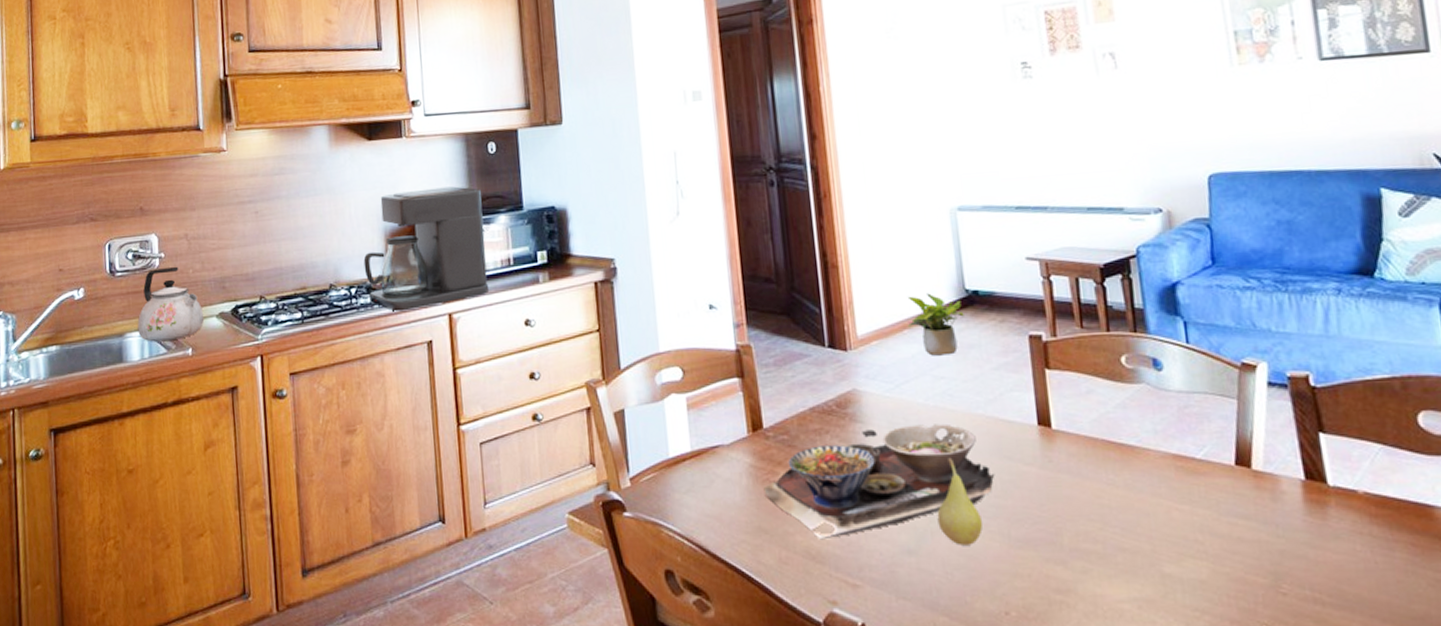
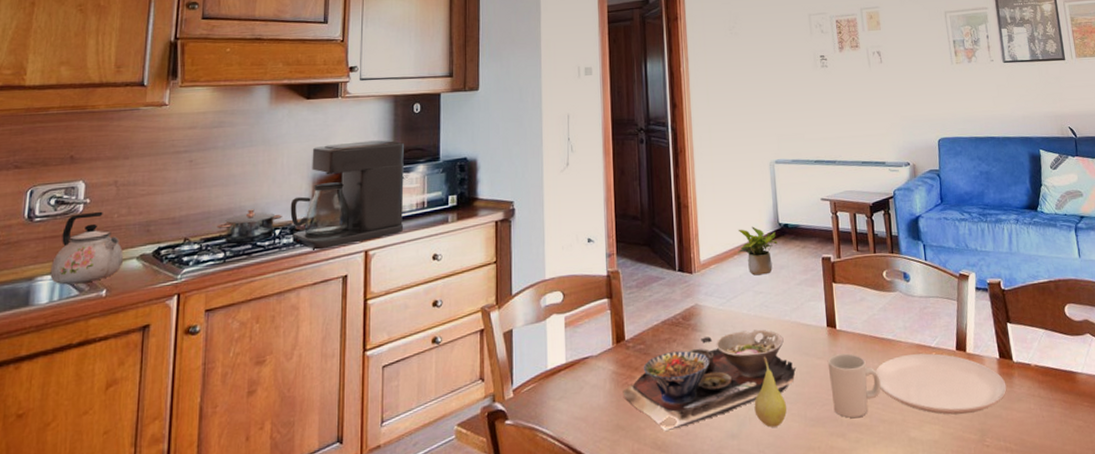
cooking pot: none [291,265,356,304] -> present [217,209,282,245]
mug: none [1039,460,1119,543] -> present [827,353,881,419]
plate: none [1111,467,1317,549] -> present [876,353,1007,415]

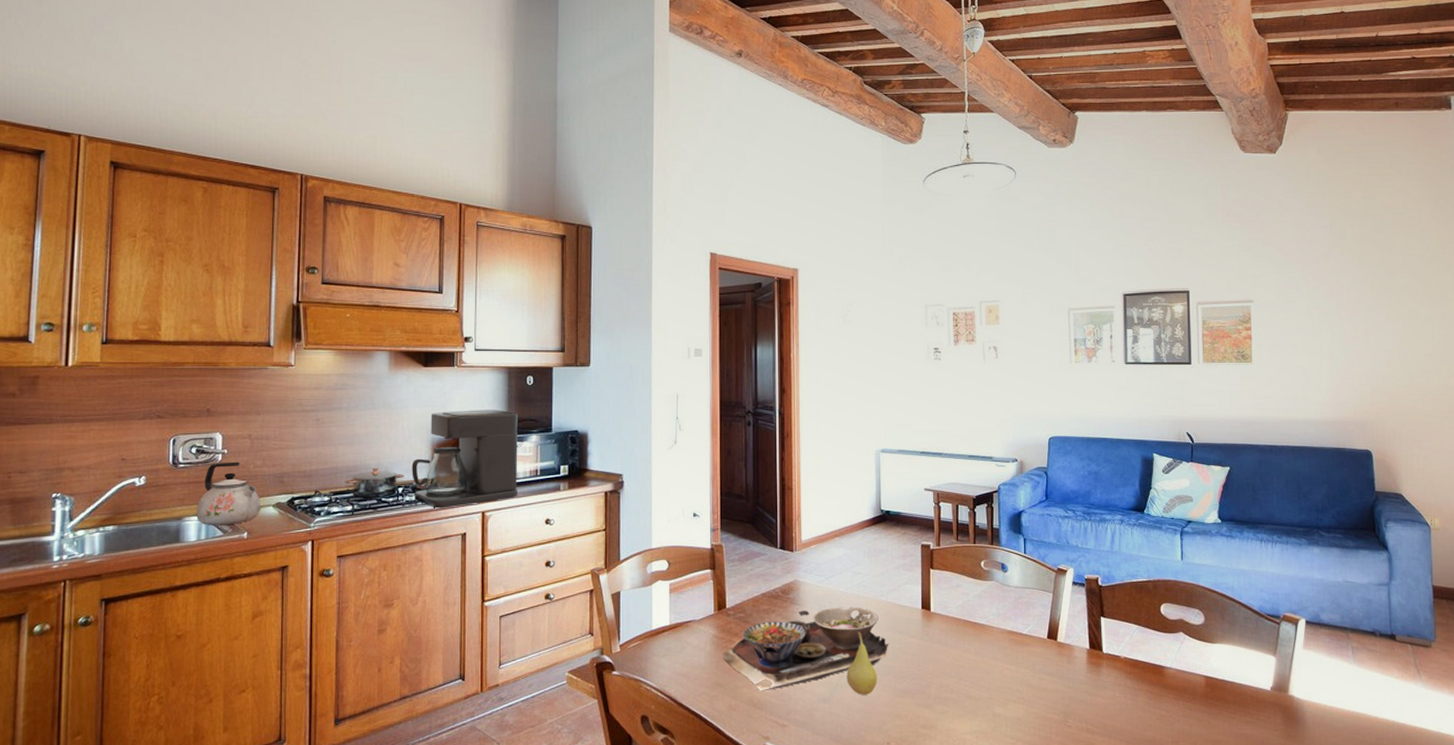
potted plant: present [738,226,778,276] -> none [839,511,879,557]
mug: present [827,353,881,419] -> none [920,634,970,693]
plate: present [876,353,1007,415] -> none [966,639,1094,696]

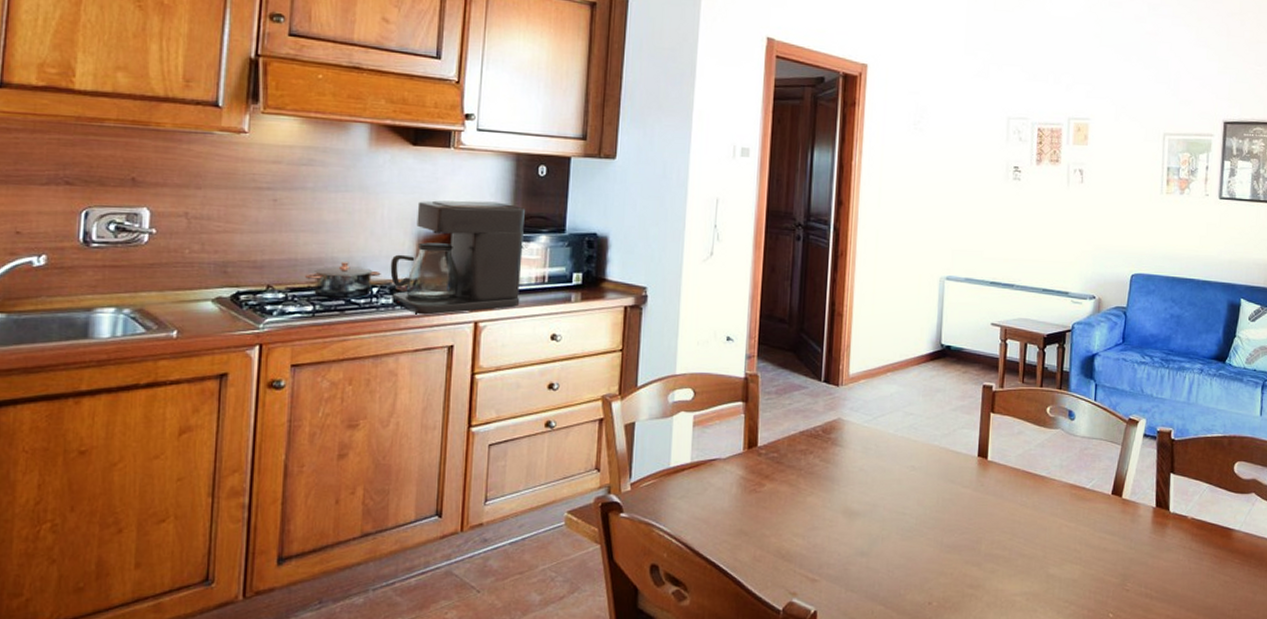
kettle: present [196,461,262,526] -> none [111,244,197,321]
food tray: present [722,607,889,692] -> none [749,450,939,542]
fruit: present [846,631,877,695] -> none [888,479,923,549]

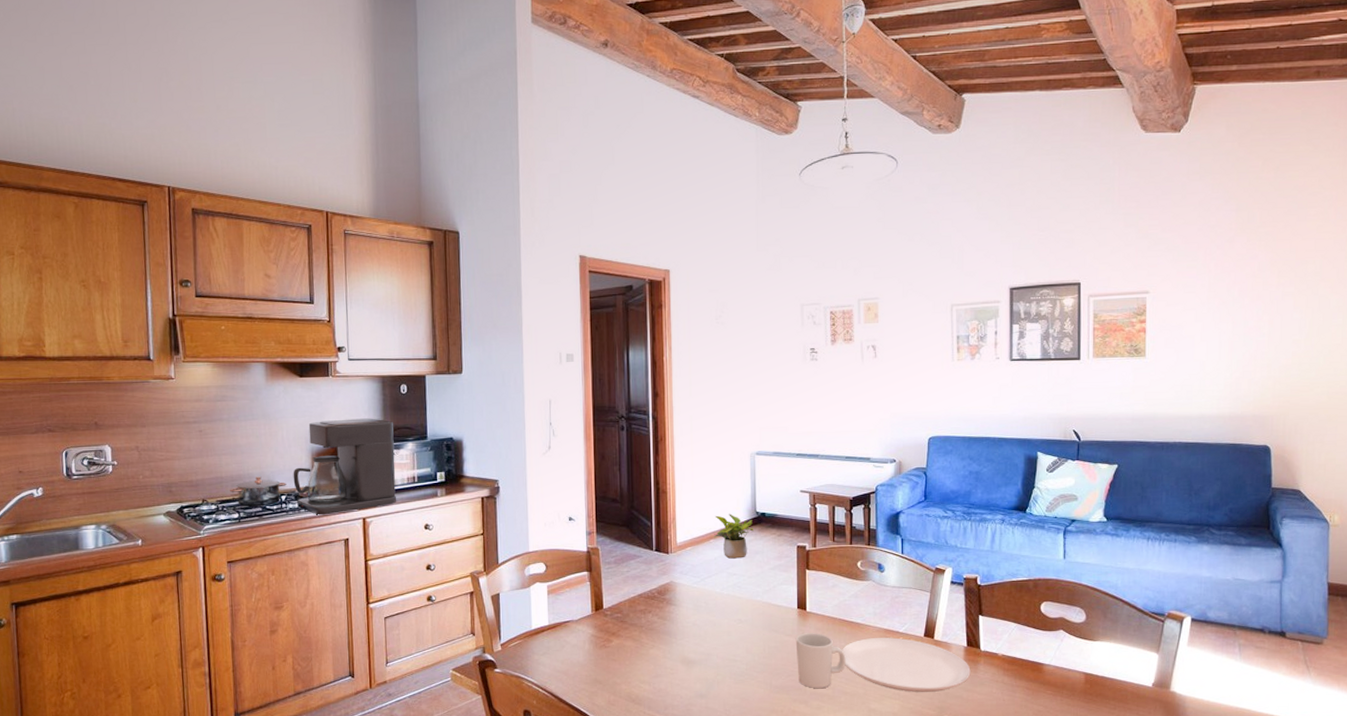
potted plant: none [892,344,937,396] -> present [714,514,754,559]
mug: none [972,485,1027,550] -> present [795,633,846,689]
plate: none [1023,494,1158,557] -> present [842,637,971,692]

